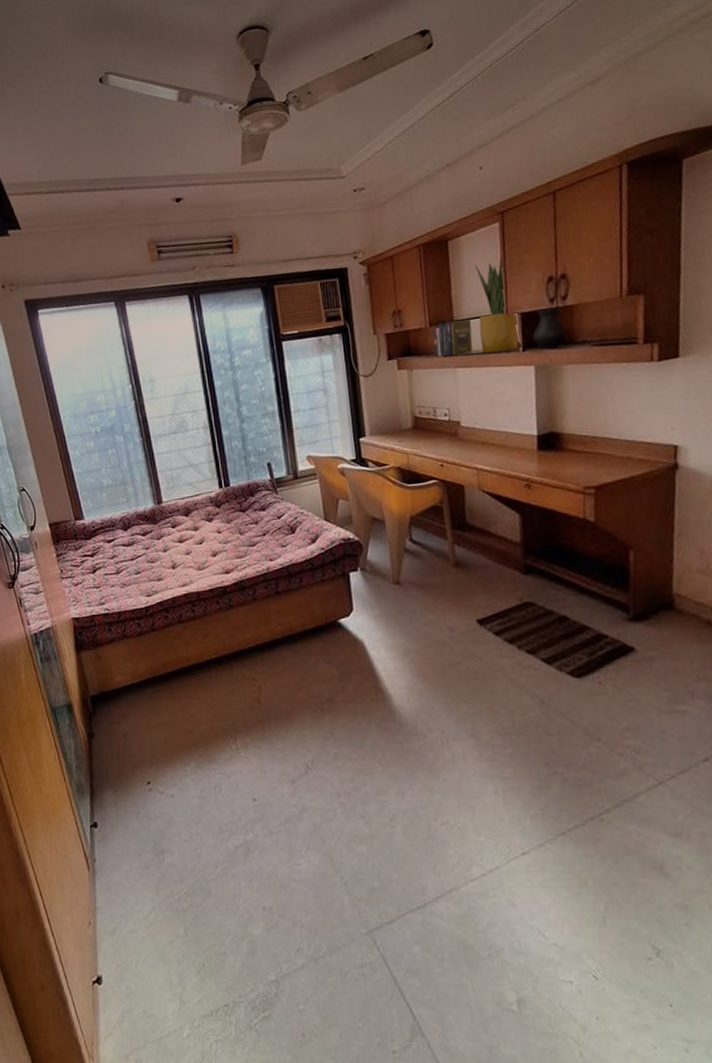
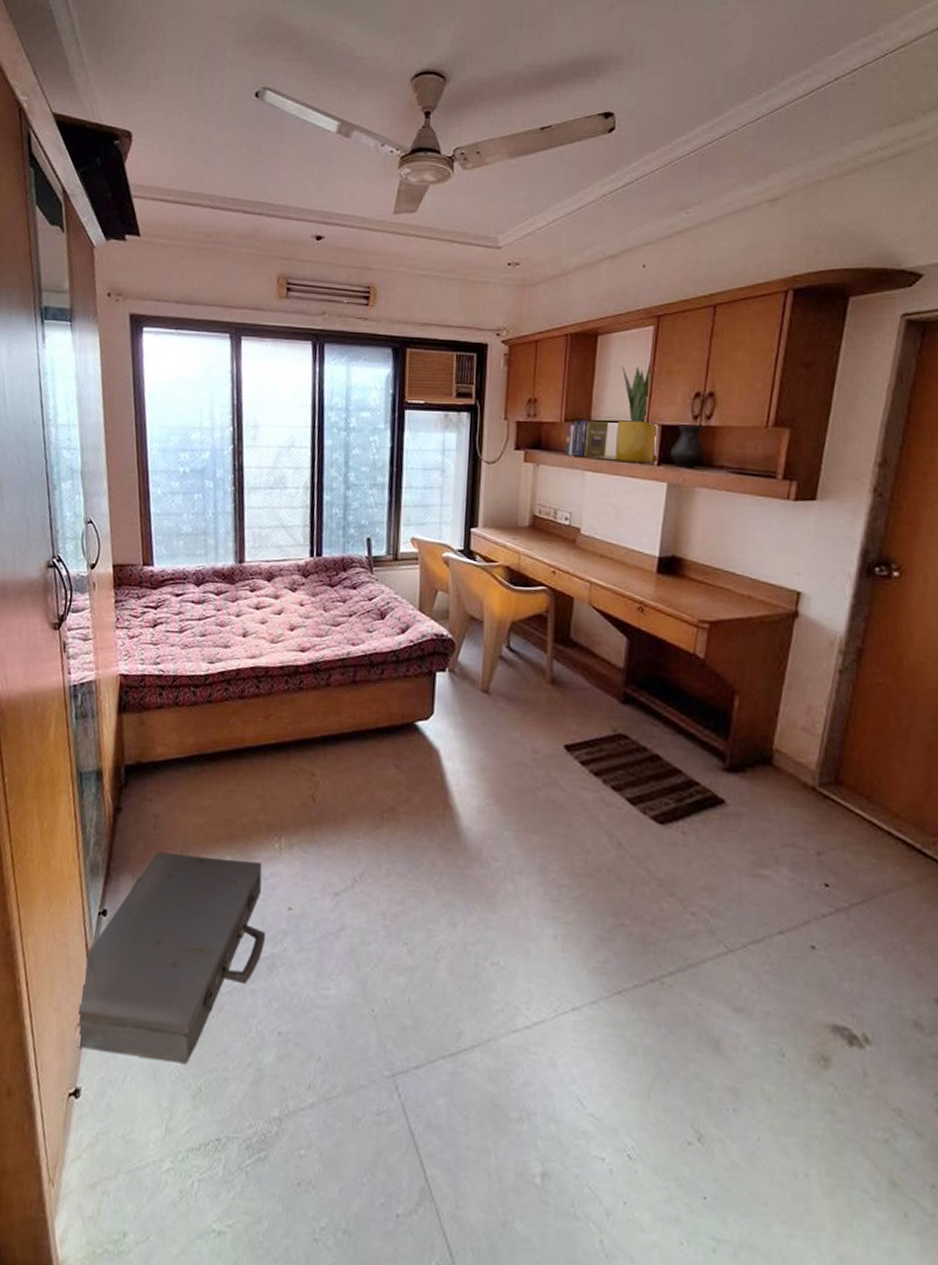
briefcase: none [85,762,238,945] -> present [77,852,265,1064]

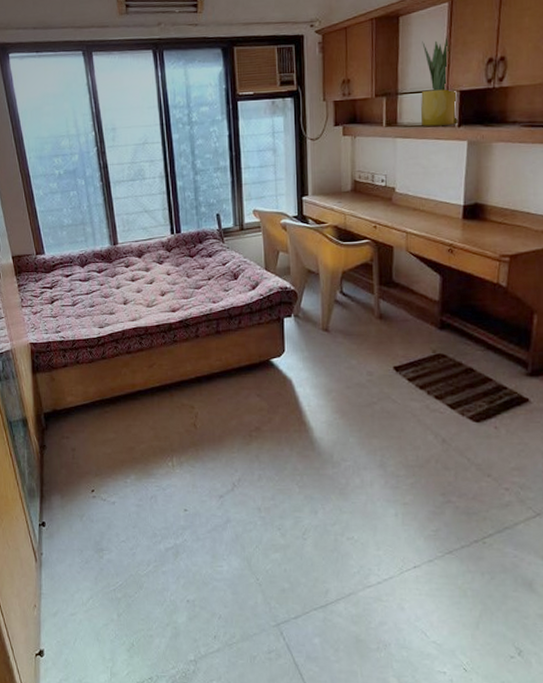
briefcase: present [77,852,265,1064] -> none [33,476,169,627]
books: present [564,419,609,458] -> none [377,92,414,127]
vase: present [670,426,705,468] -> none [468,88,499,126]

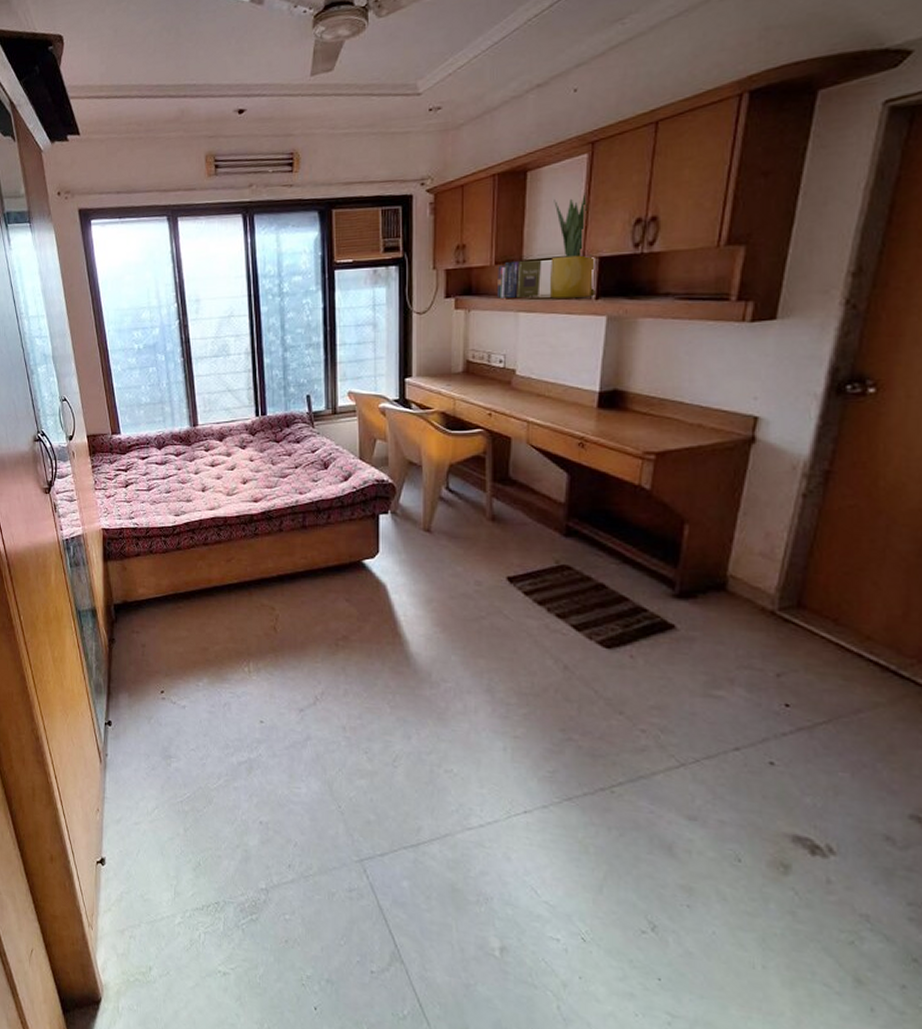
books: none [377,92,414,127] -> present [496,259,542,299]

